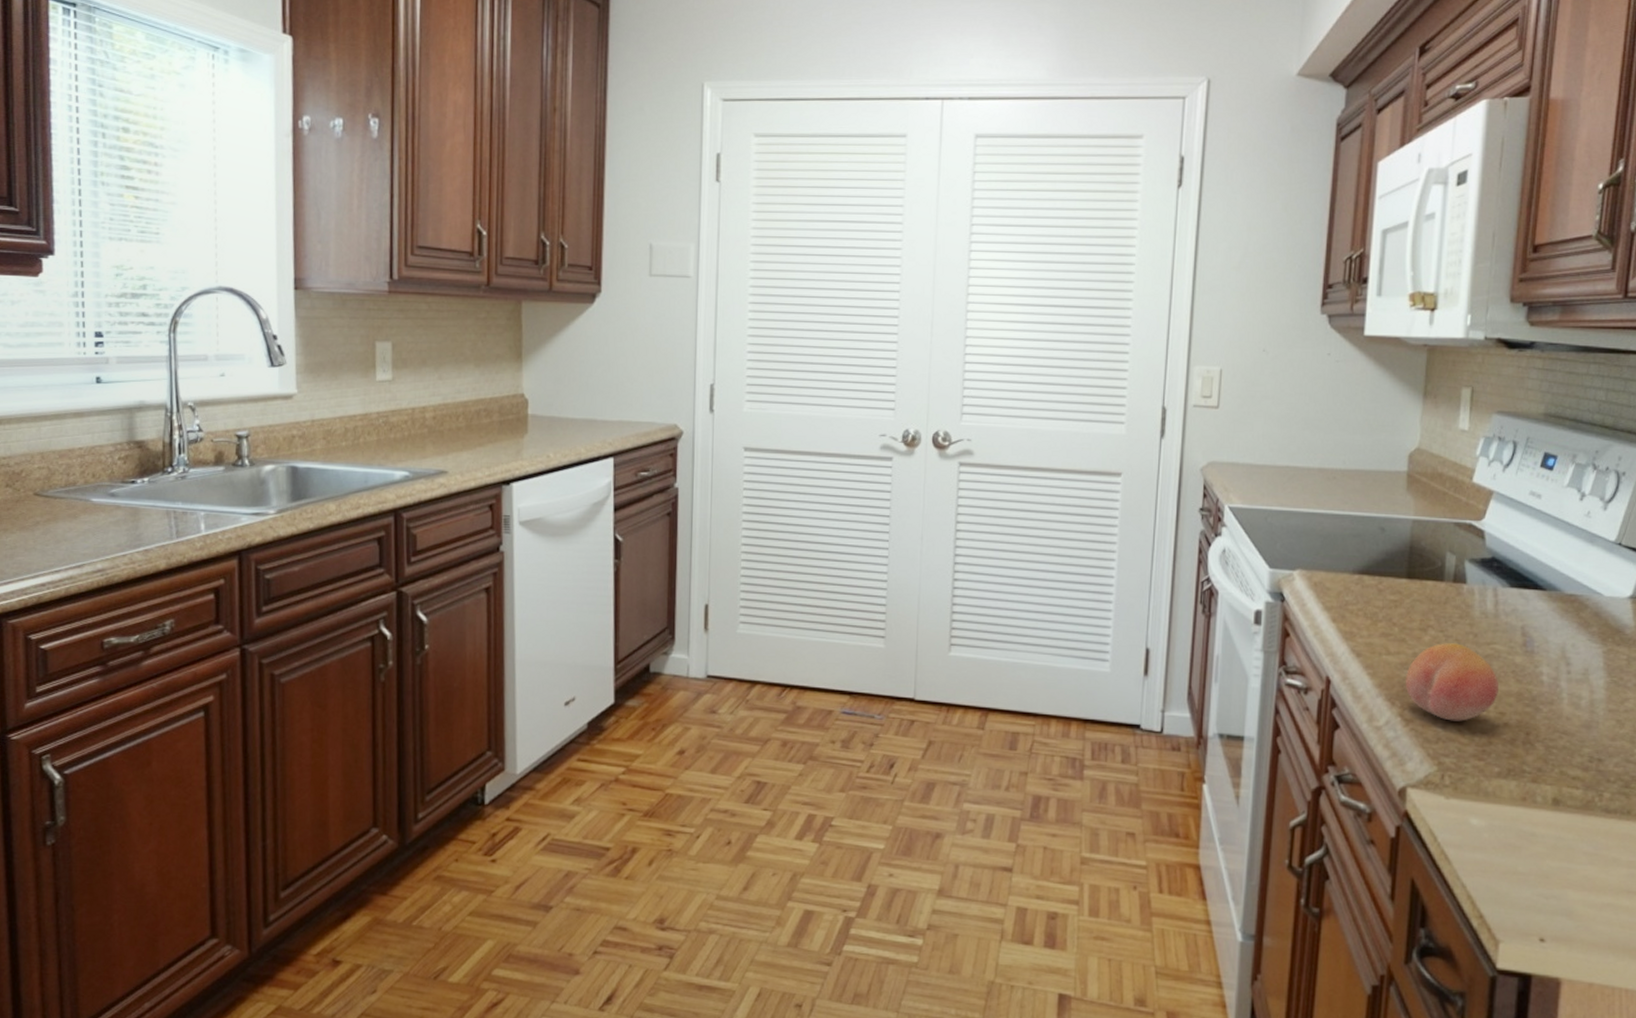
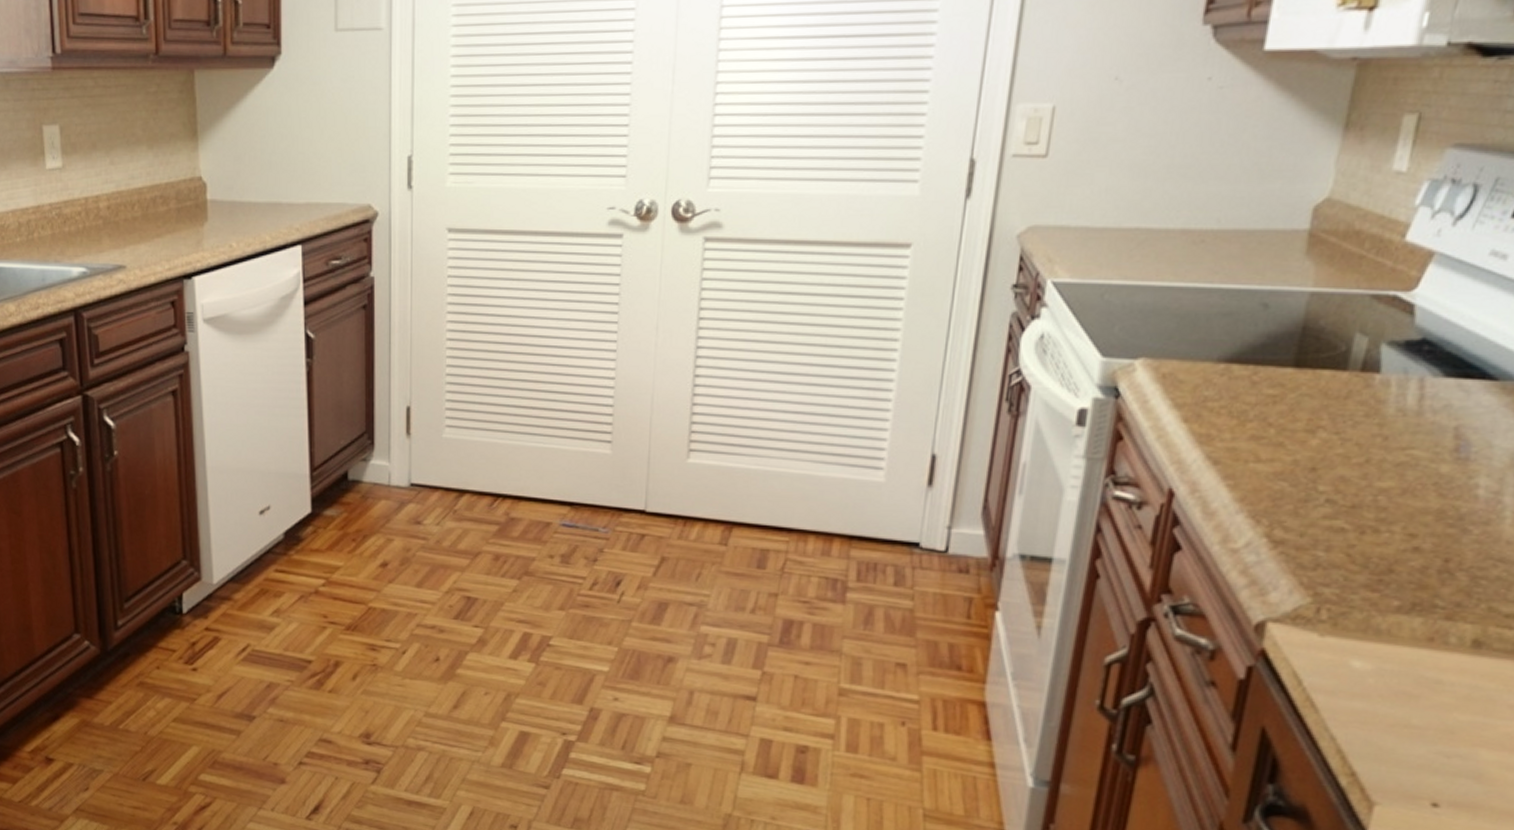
fruit: present [1405,643,1498,721] -> none [1277,448,1412,544]

